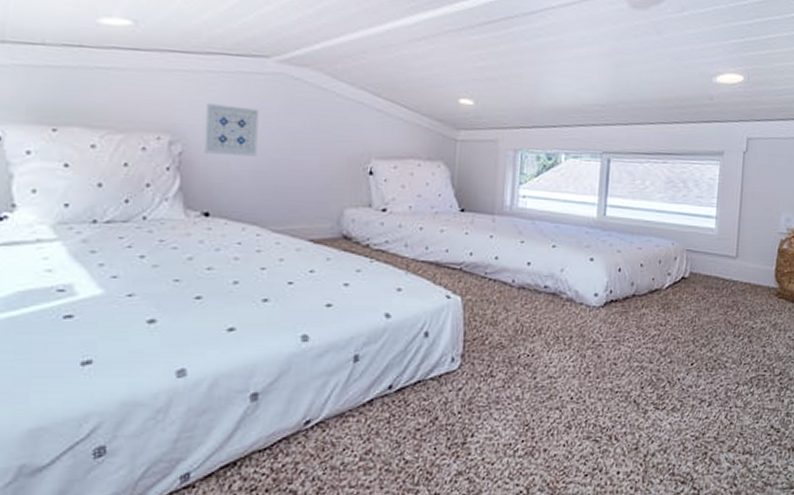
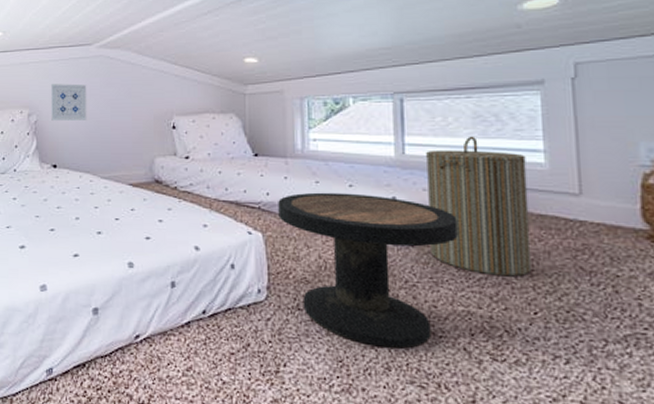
side table: none [480,252,643,407] -> present [278,192,458,349]
laundry hamper: none [617,200,702,333] -> present [426,136,532,277]

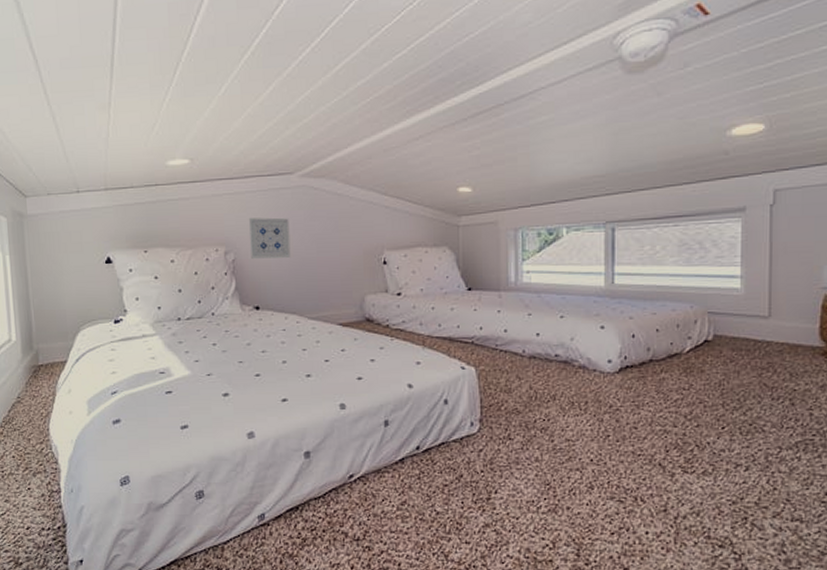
side table: present [278,192,458,349] -> none [491,324,659,468]
laundry hamper: present [426,136,532,277] -> none [634,263,724,396]

